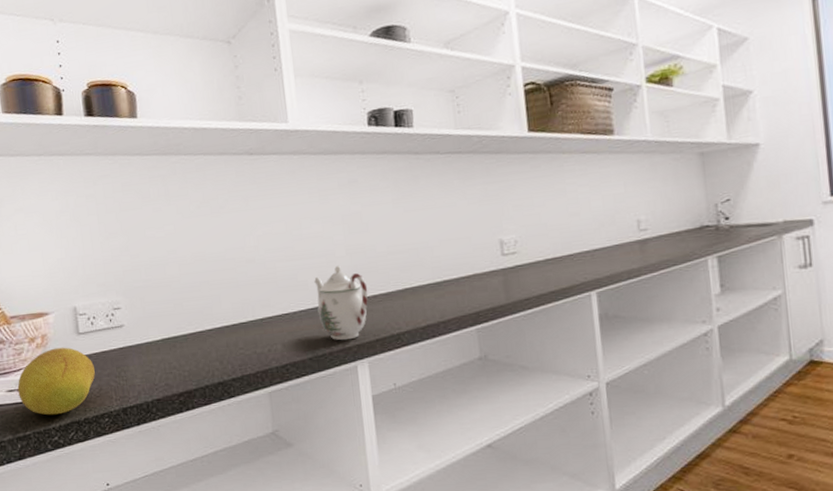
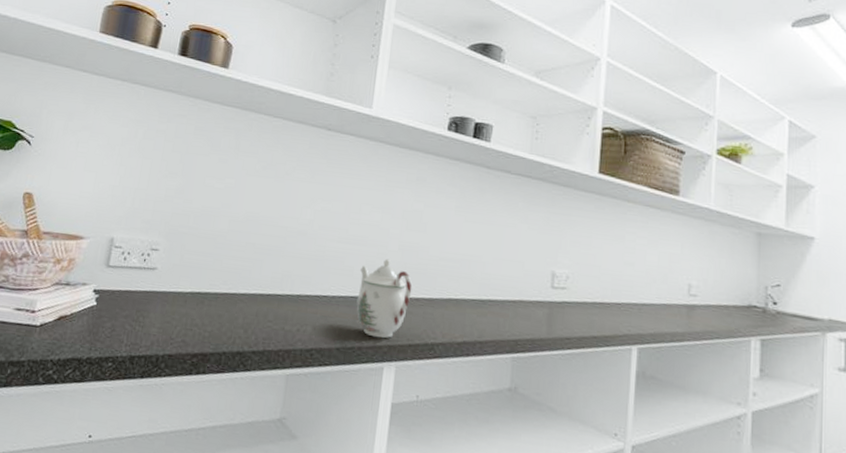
fruit: present [17,347,95,415] -> none [25,275,114,347]

